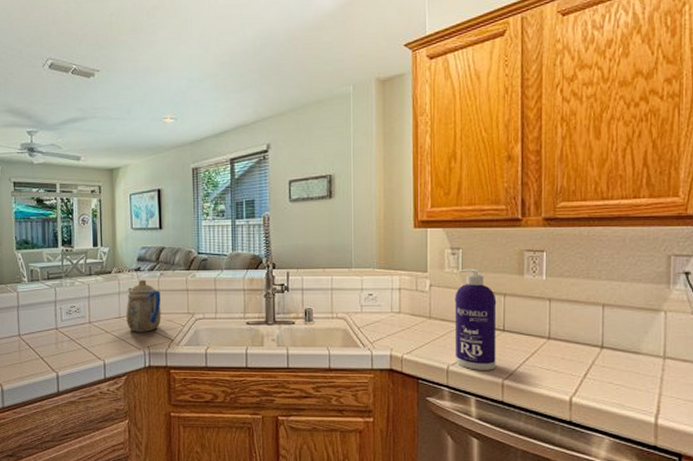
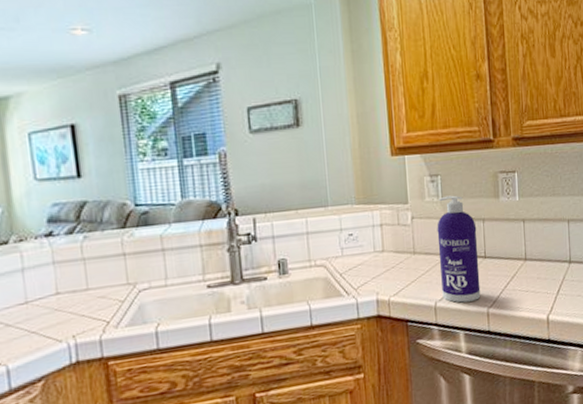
teapot: present [126,280,161,332] -> none [35,247,90,320]

